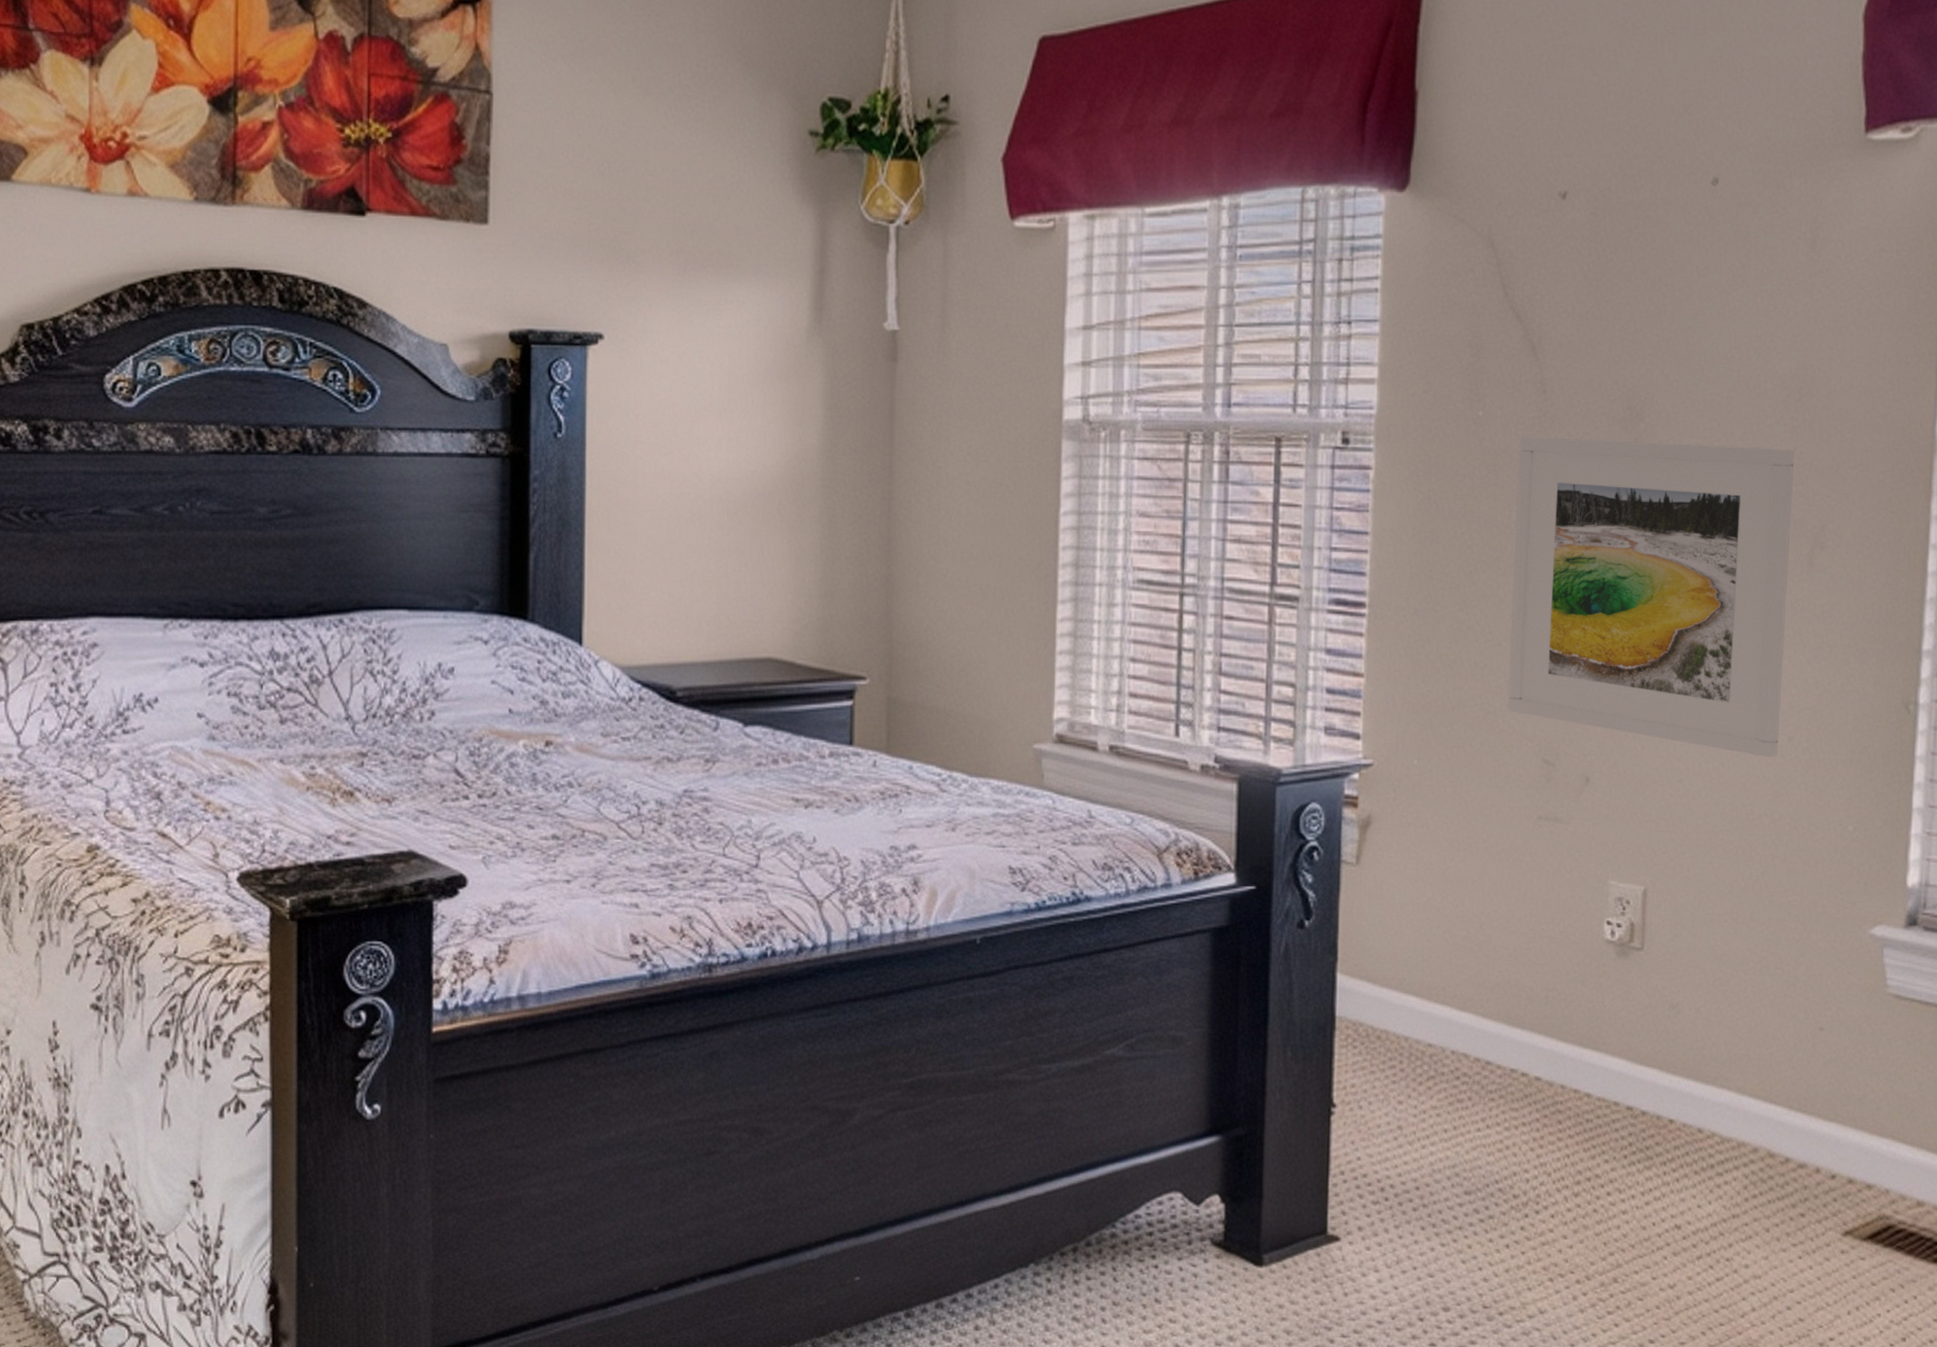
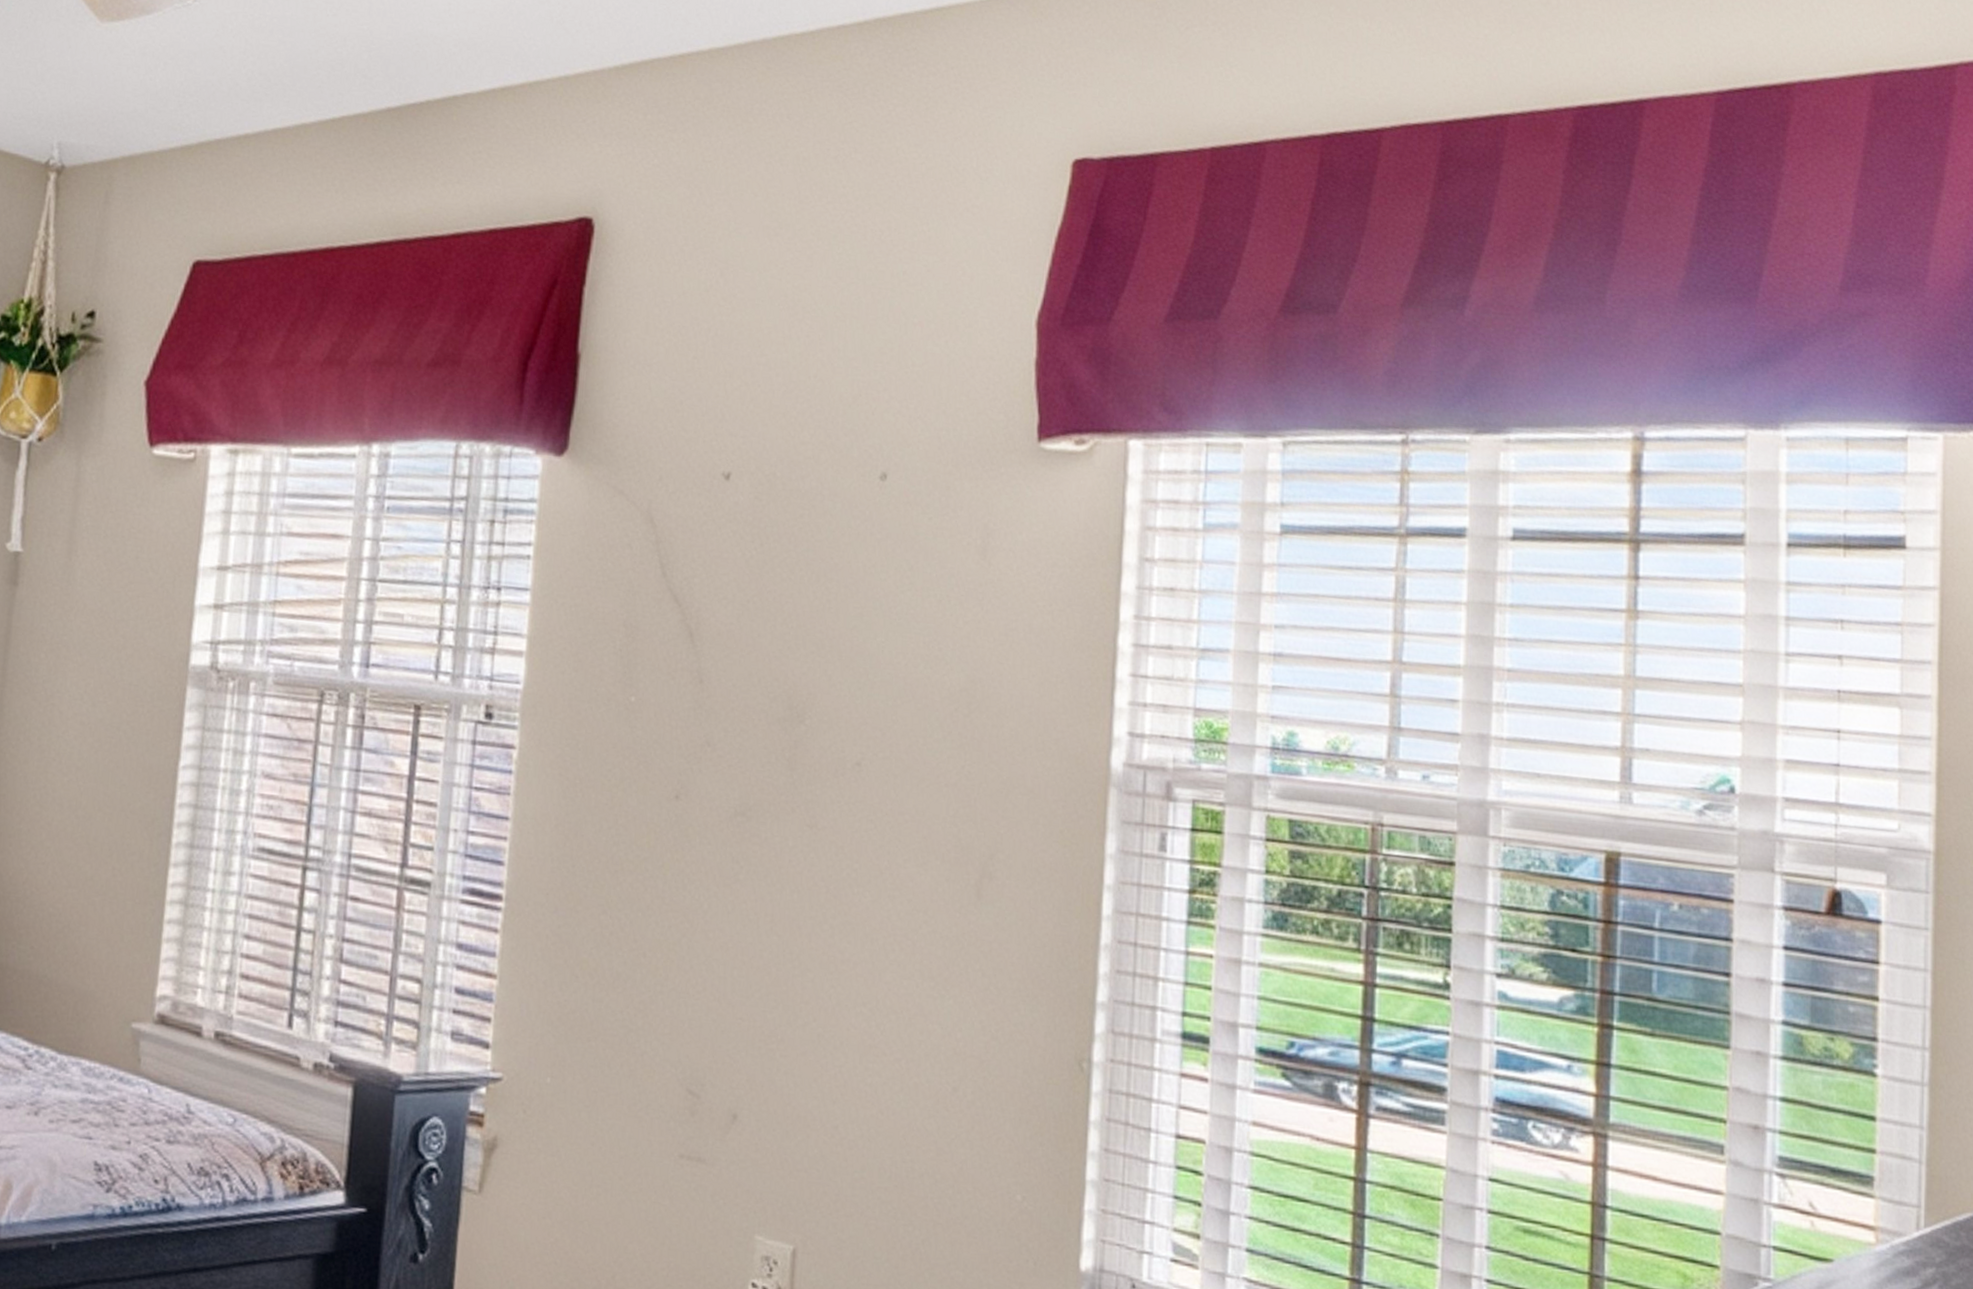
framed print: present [1507,437,1794,758] -> none [650,728,962,1109]

